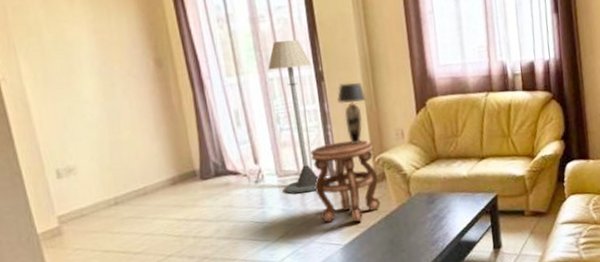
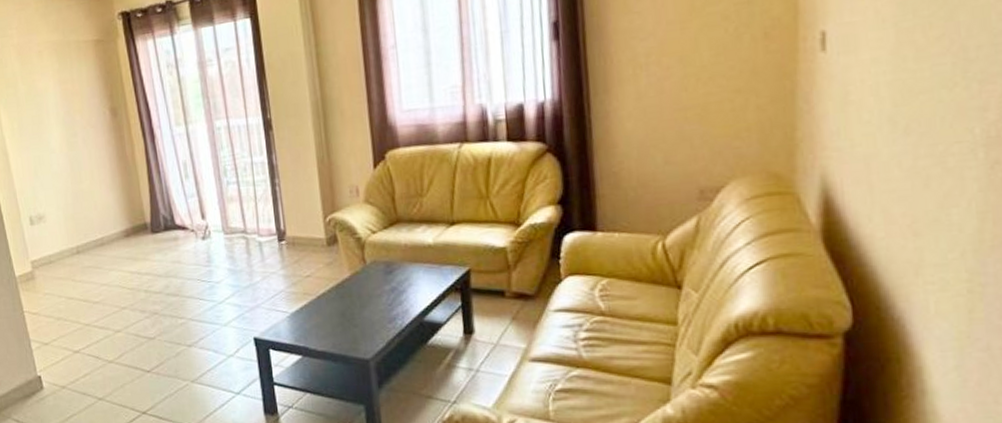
floor lamp: present [268,40,328,194] -> none [215,85,275,253]
side table: present [310,139,381,223] -> none [257,196,331,290]
table lamp: present [336,82,367,145] -> none [285,131,318,202]

